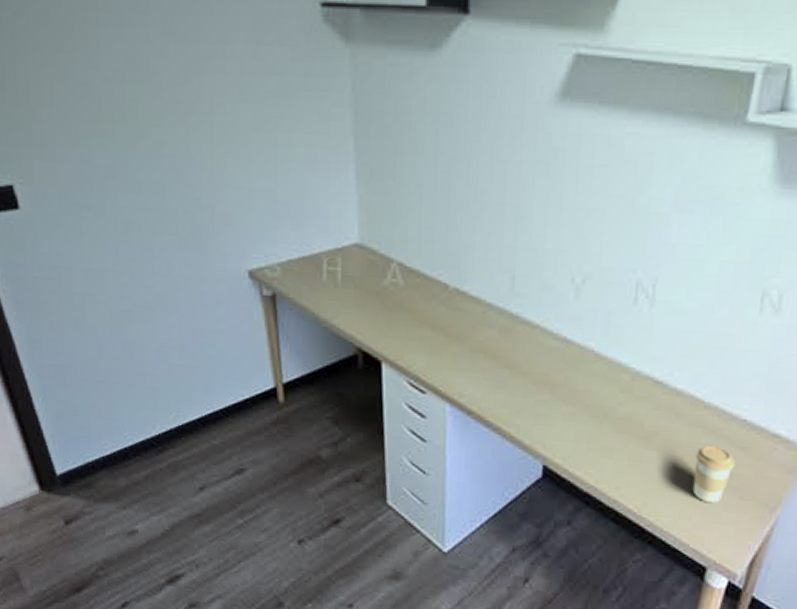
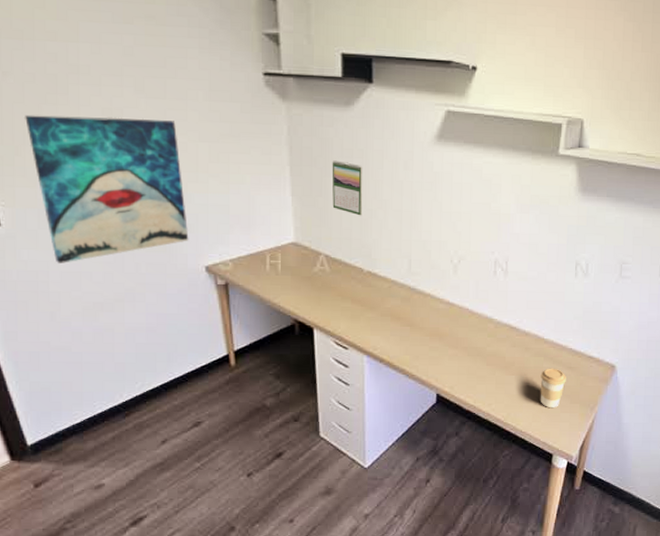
wall art: none [40,67,229,259] -> present [25,114,189,263]
calendar: none [409,129,451,210] -> present [332,160,363,216]

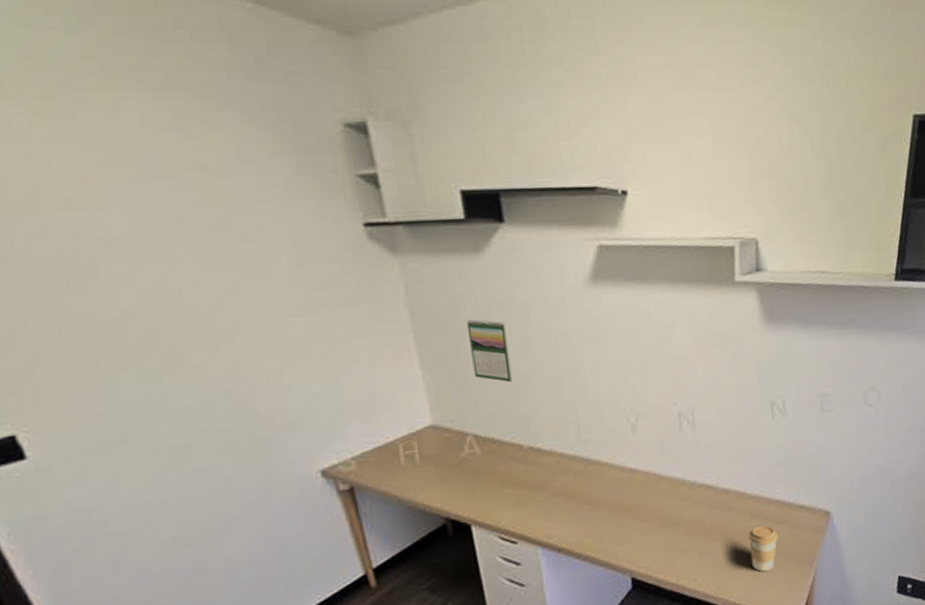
wall art: present [25,114,189,263] -> none [41,295,294,496]

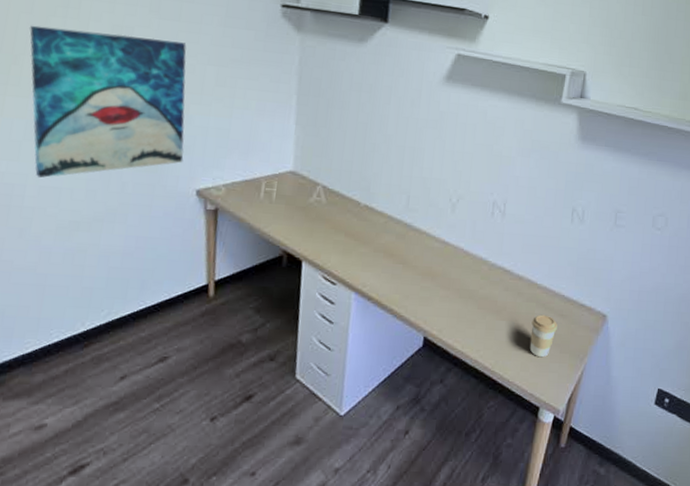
wall art: none [41,295,294,496] -> present [30,25,187,178]
calendar: present [466,319,513,383] -> none [335,93,370,149]

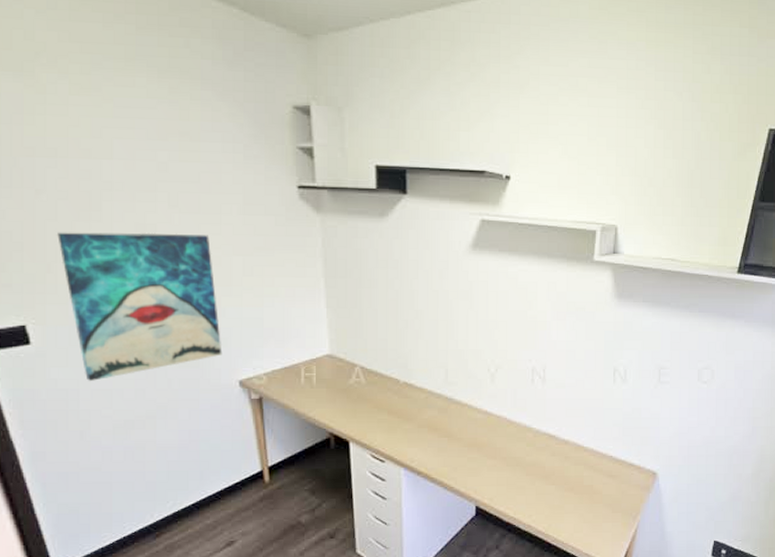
coffee cup: present [529,314,557,358] -> none [581,476,607,518]

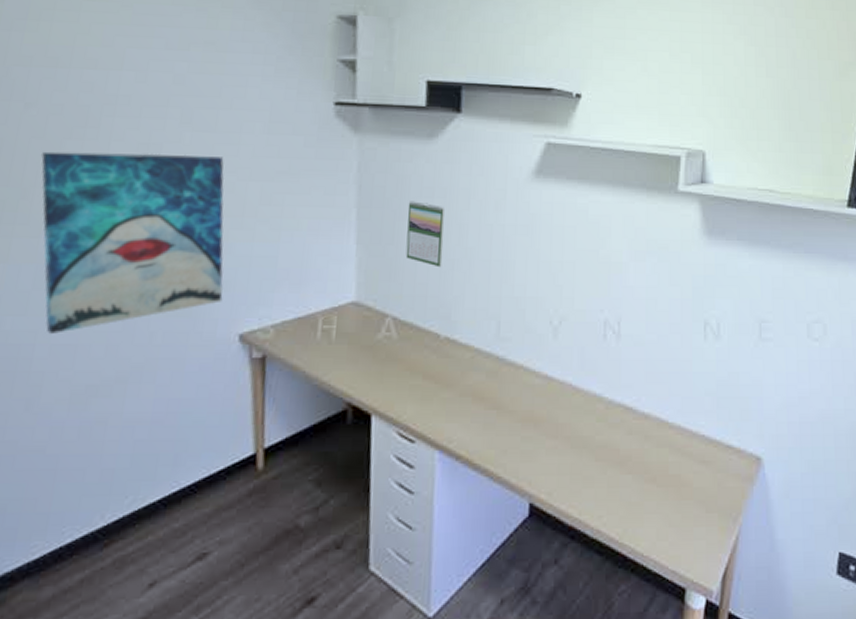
calendar: none [367,271,398,326] -> present [405,201,445,268]

